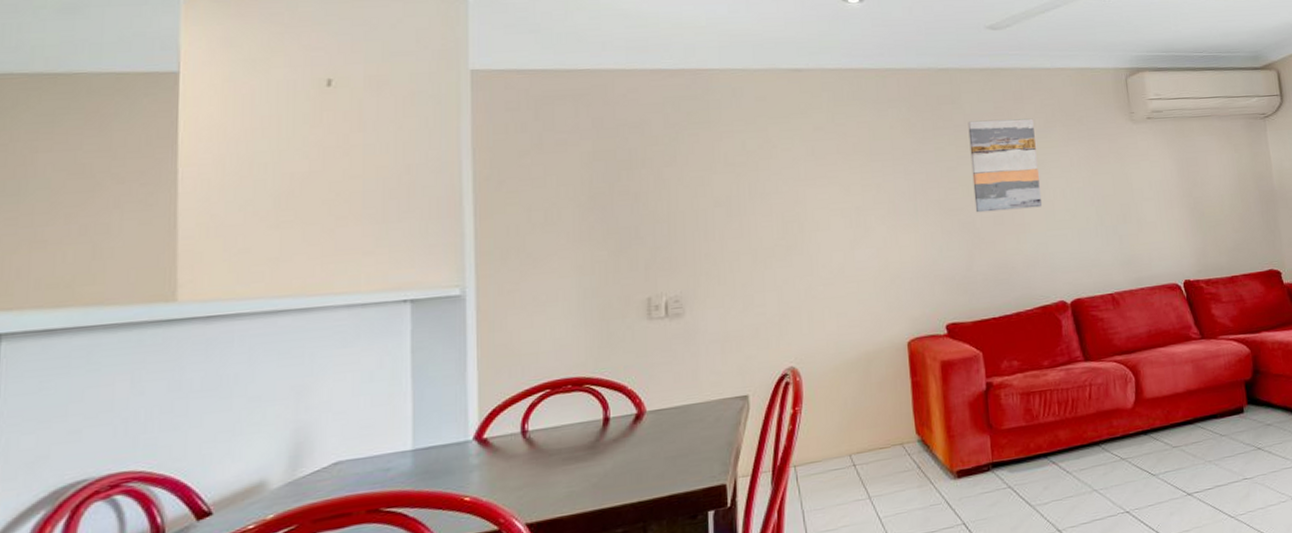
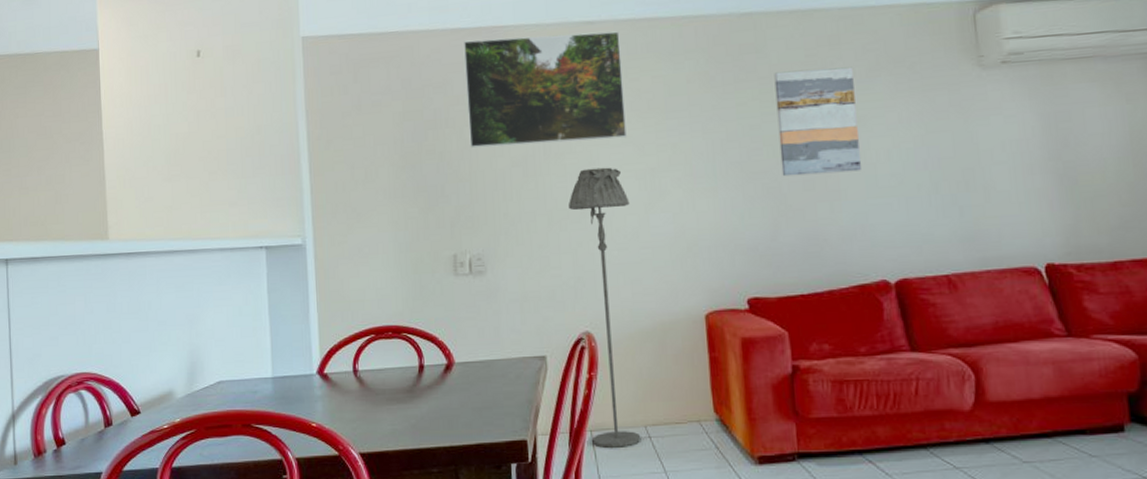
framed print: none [663,79,833,189] -> present [463,31,627,149]
floor lamp: none [774,206,846,482] -> present [569,167,641,448]

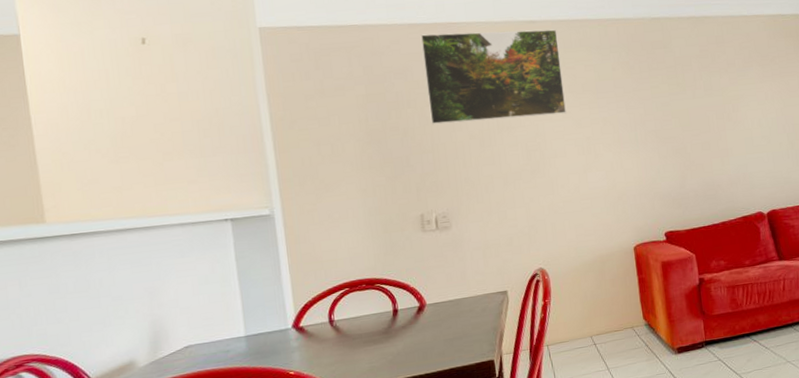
floor lamp: present [569,167,641,448] -> none [521,137,588,358]
wall art: present [774,66,862,177] -> none [678,59,742,141]

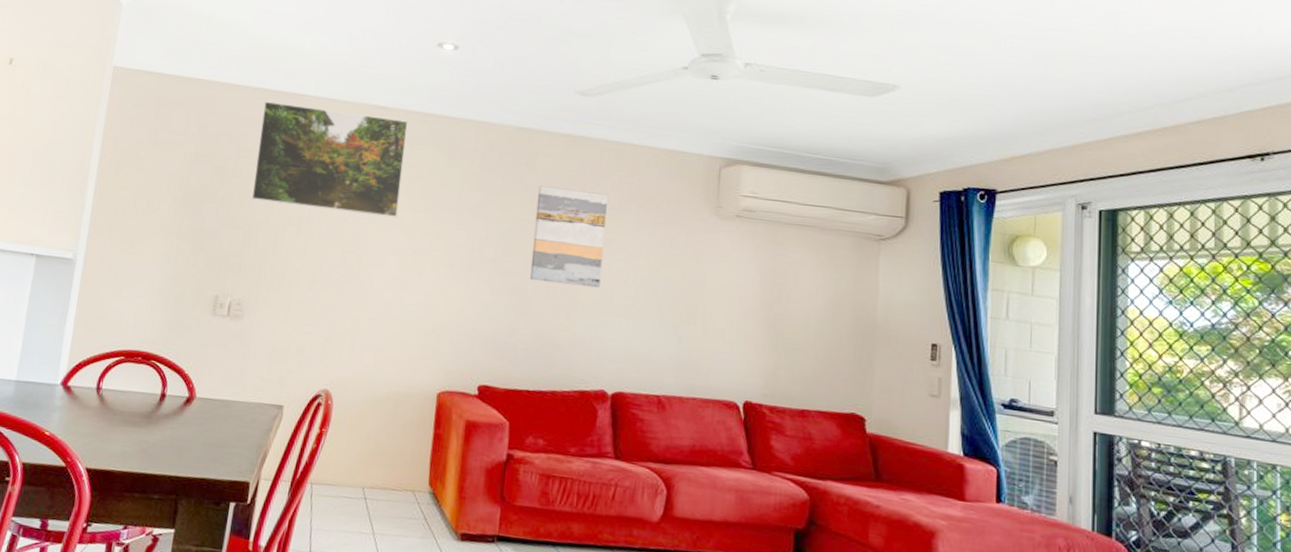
wall art: none [678,59,742,141] -> present [529,186,608,288]

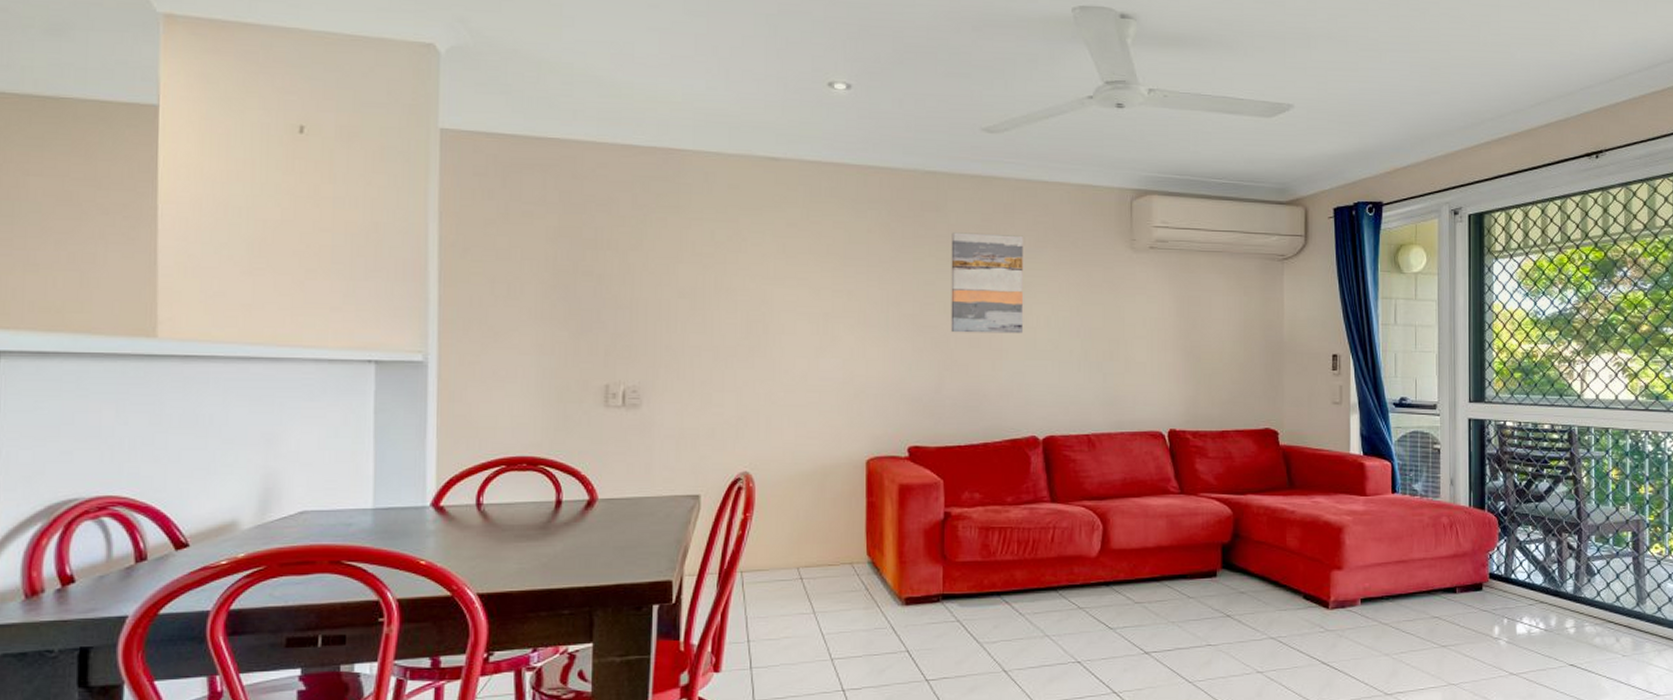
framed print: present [251,101,408,218] -> none [633,159,804,280]

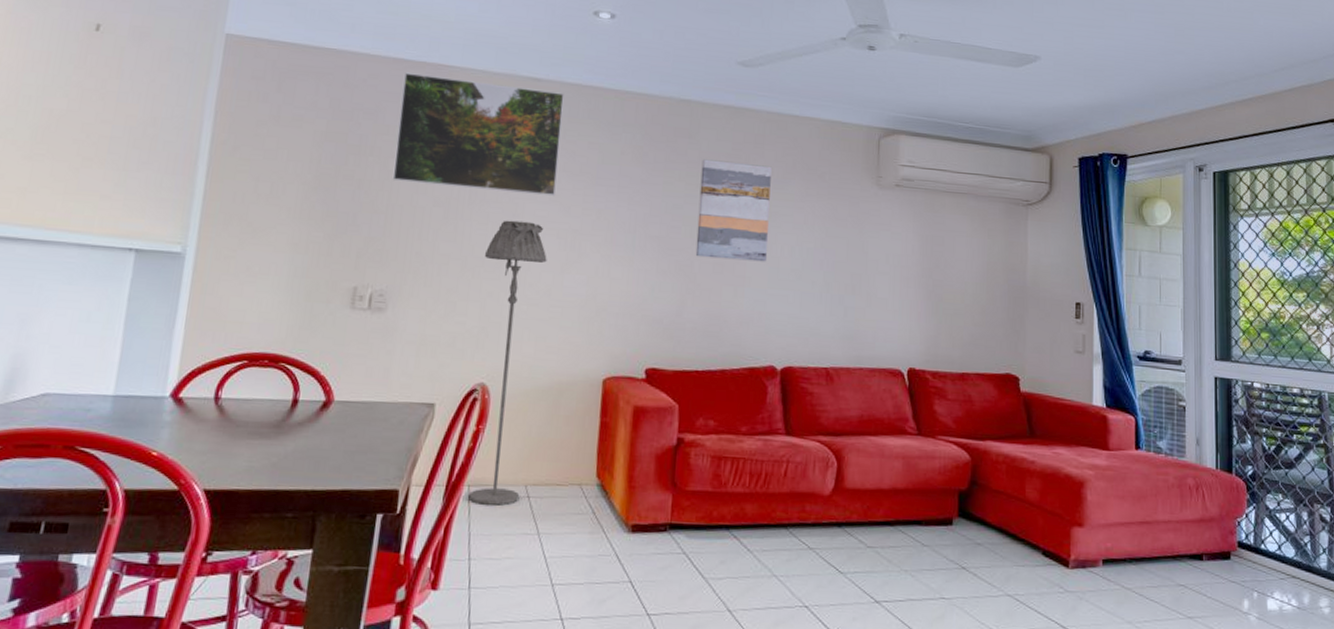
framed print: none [633,159,804,280] -> present [392,72,564,197]
floor lamp: none [737,307,800,589] -> present [468,220,547,506]

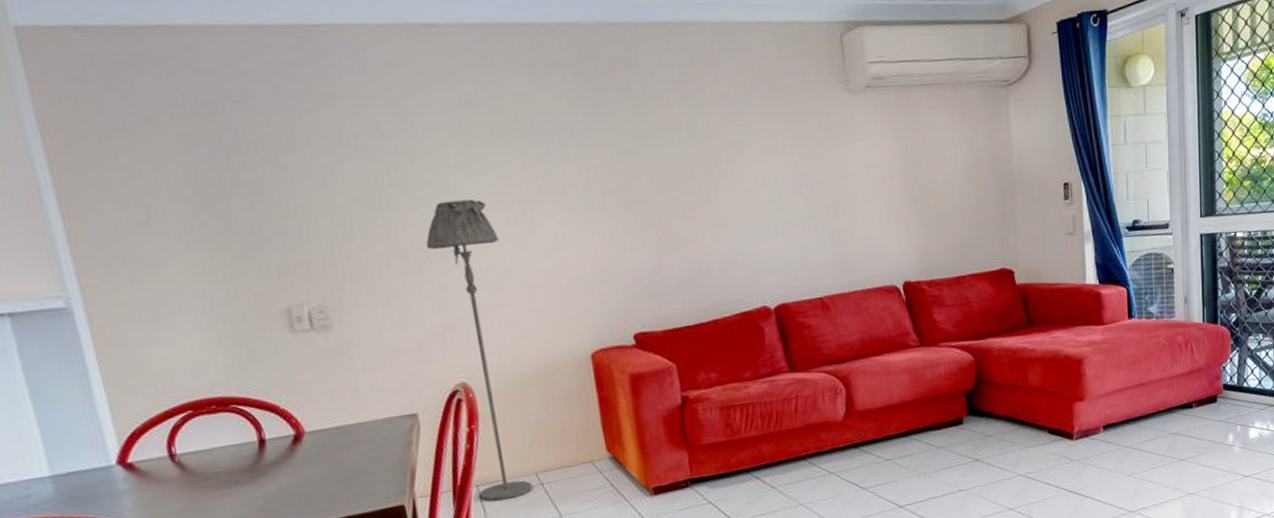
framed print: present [392,72,564,197] -> none [264,37,489,179]
wall art: present [695,159,772,262] -> none [648,87,741,206]

